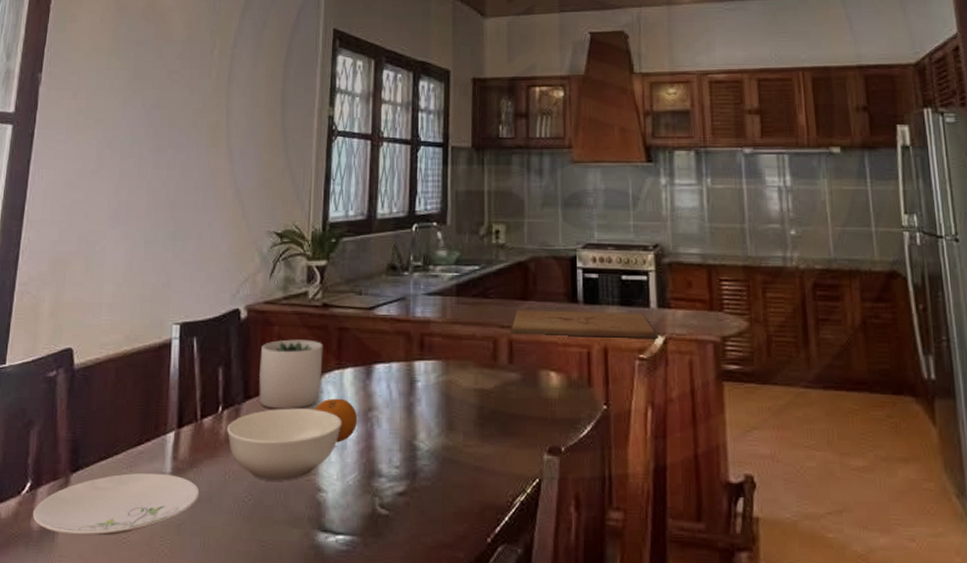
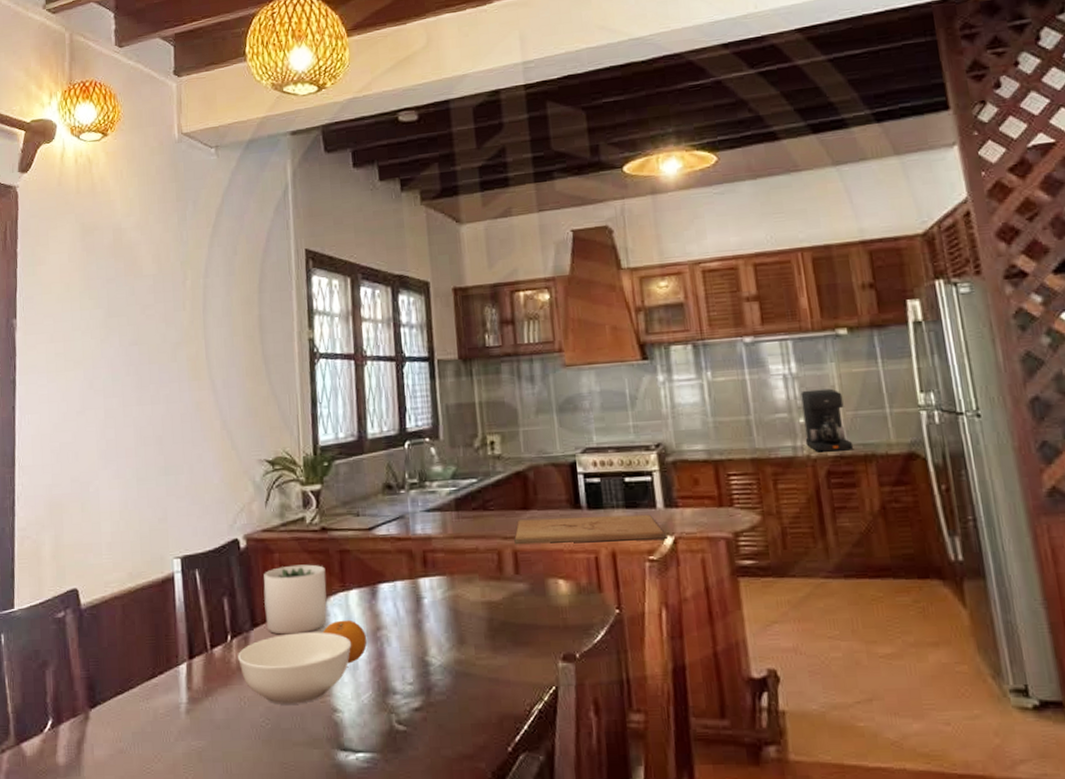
plate: present [32,472,200,536] -> none [57,703,217,768]
coffee maker: none [793,203,840,265] -> present [800,388,854,452]

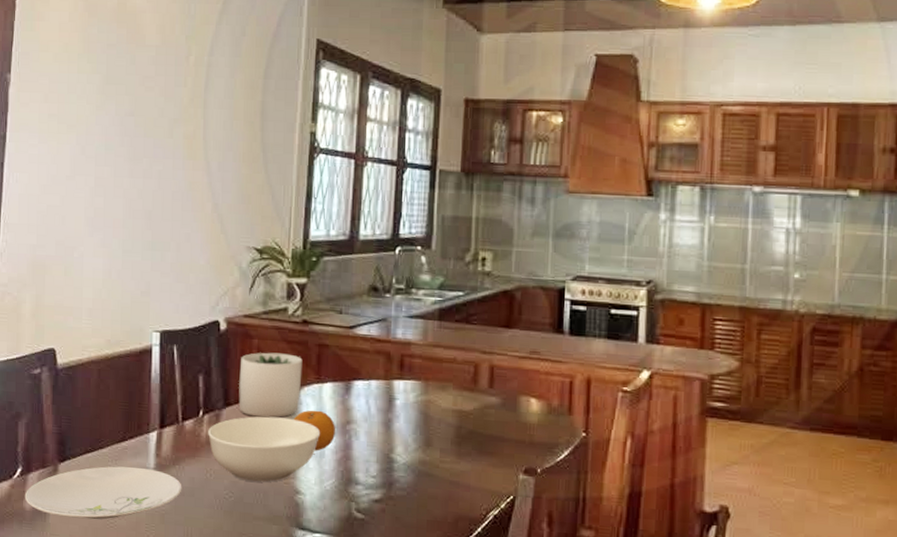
plate: none [57,703,217,768] -> present [24,466,182,520]
cutting board: present [514,514,666,545] -> none [493,337,643,372]
coffee maker: present [800,388,854,452] -> none [796,246,844,311]

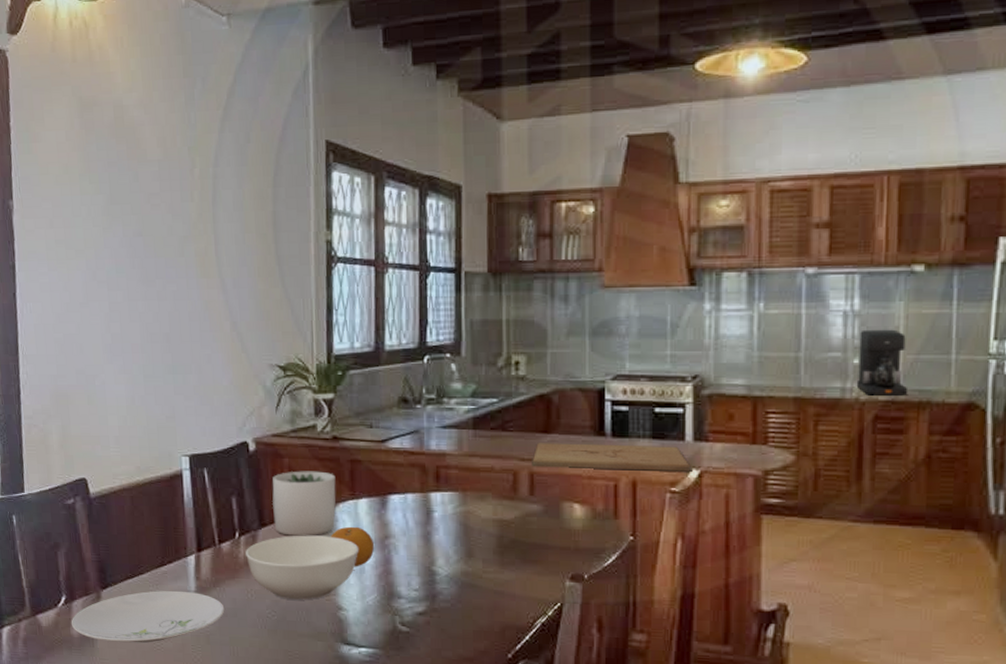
cutting board: none [493,337,643,372] -> present [532,443,691,472]
coffee maker: none [796,246,844,311] -> present [856,329,908,396]

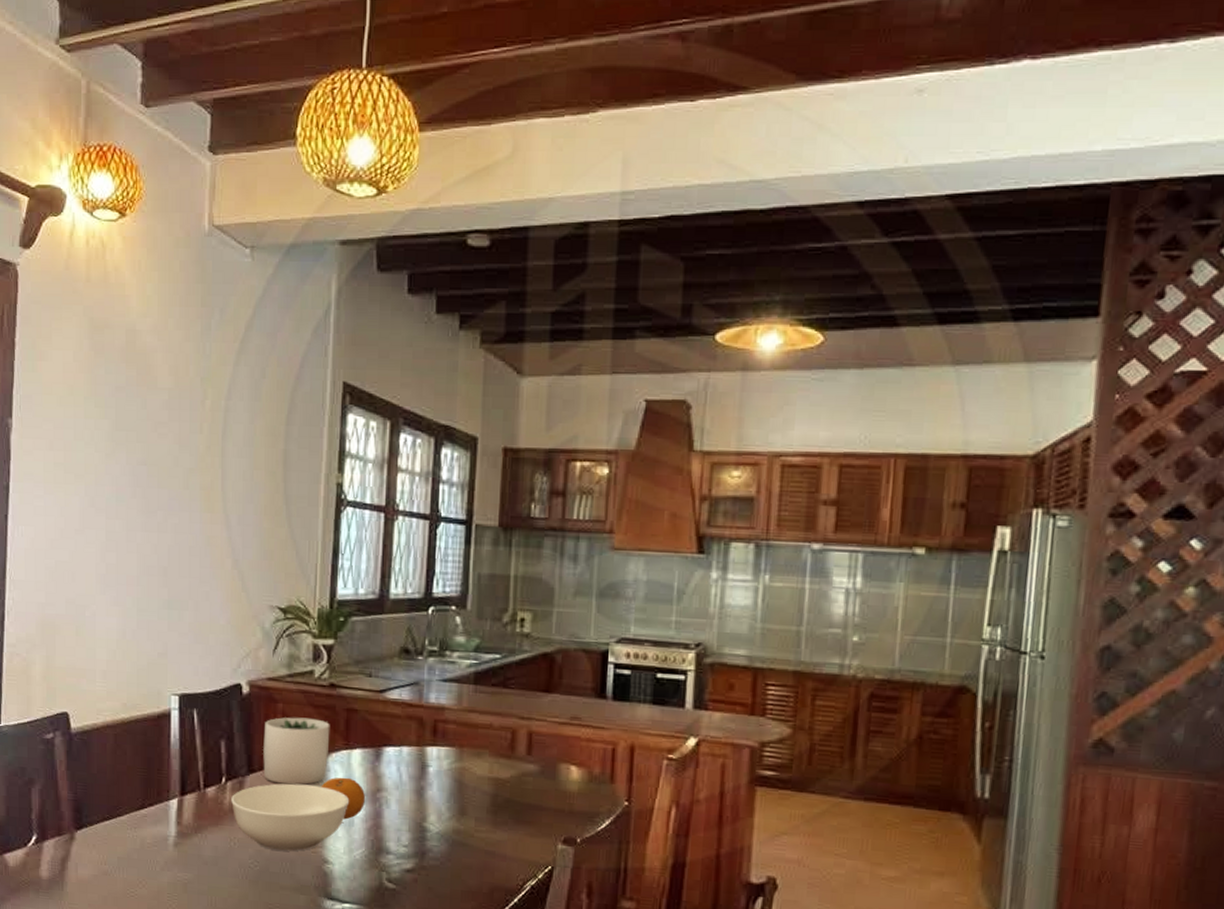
plate: present [71,590,225,643] -> none [40,834,205,889]
cutting board: present [532,443,691,472] -> none [531,702,690,739]
coffee maker: present [856,329,908,396] -> none [854,608,904,676]

